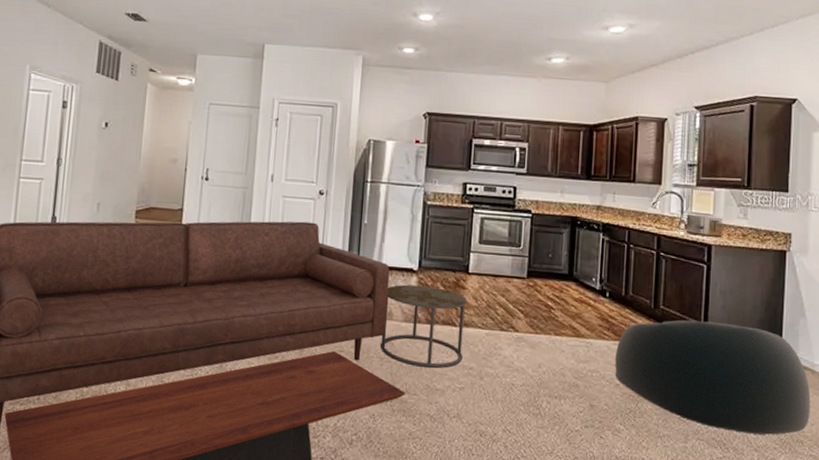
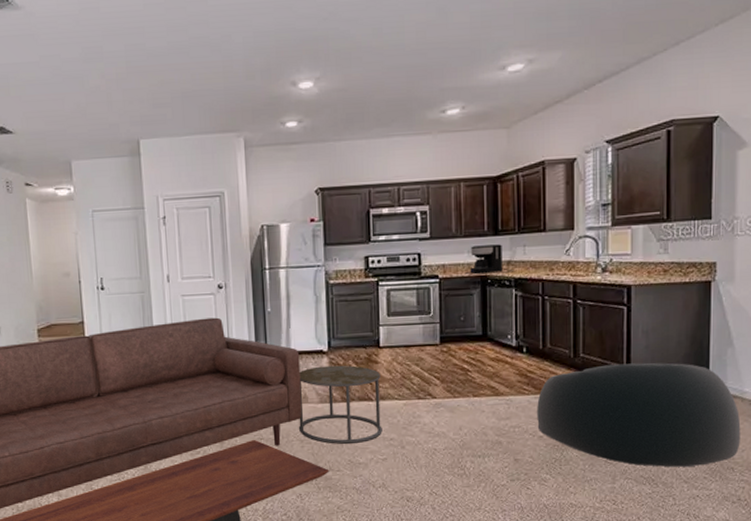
coffee maker: none [556,187,603,217] -> present [465,244,514,275]
toaster: present [686,214,723,238] -> none [603,254,642,279]

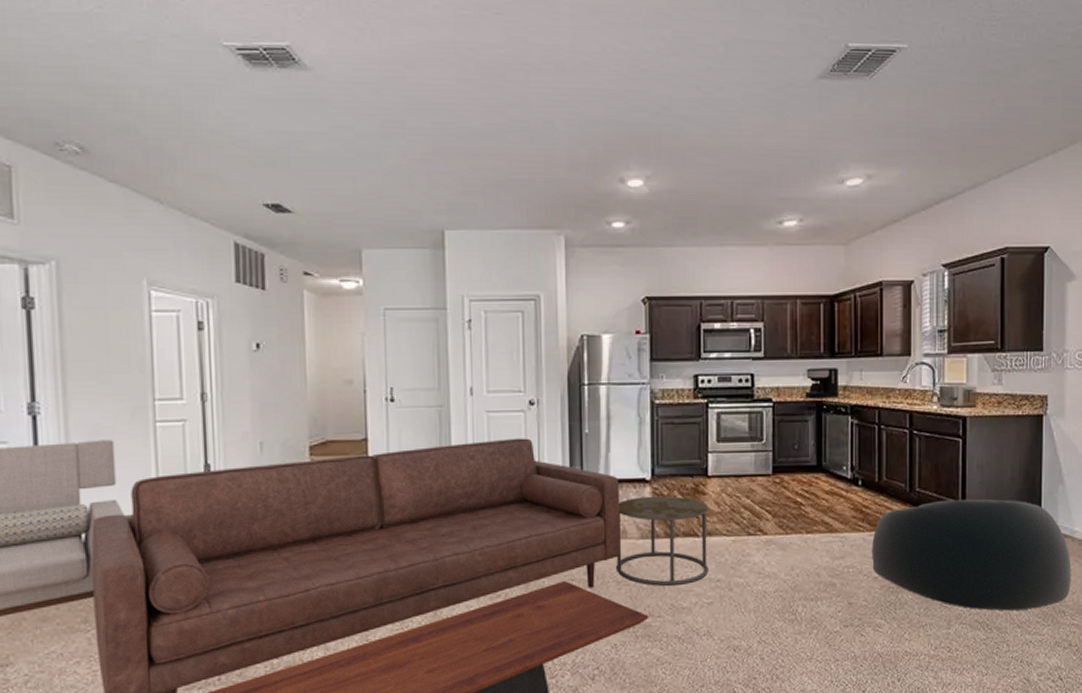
toaster: none [603,254,642,279] -> present [939,384,977,409]

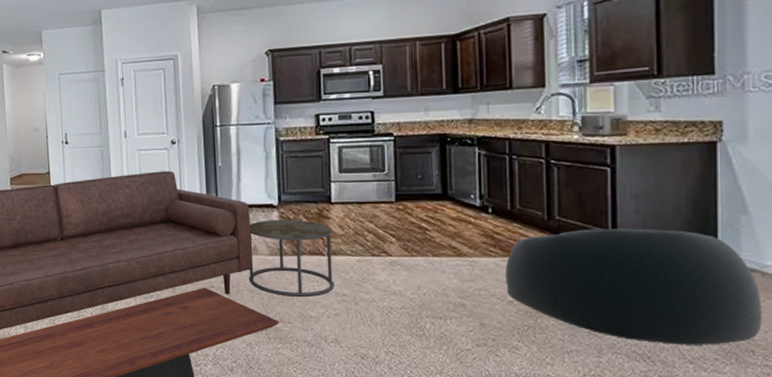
coffee maker: present [799,368,851,400] -> none [421,102,477,133]

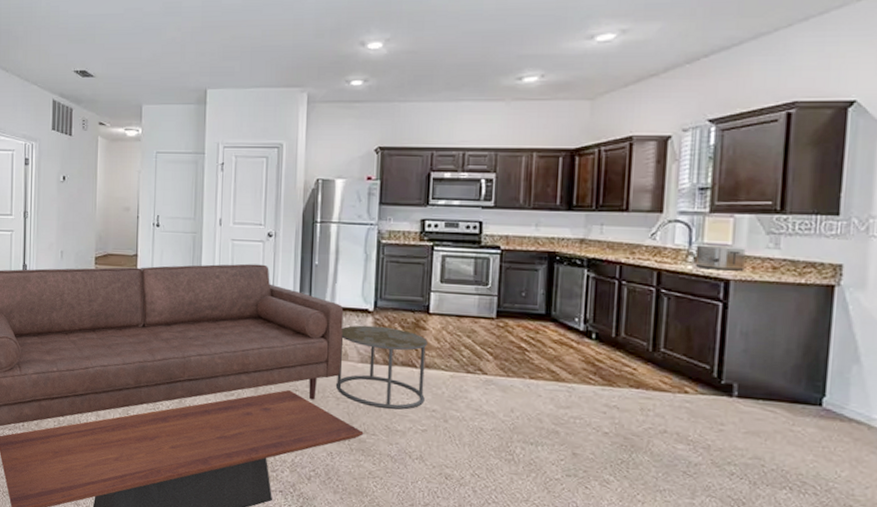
bean bag chair: present [505,228,762,345] -> none [603,364,866,497]

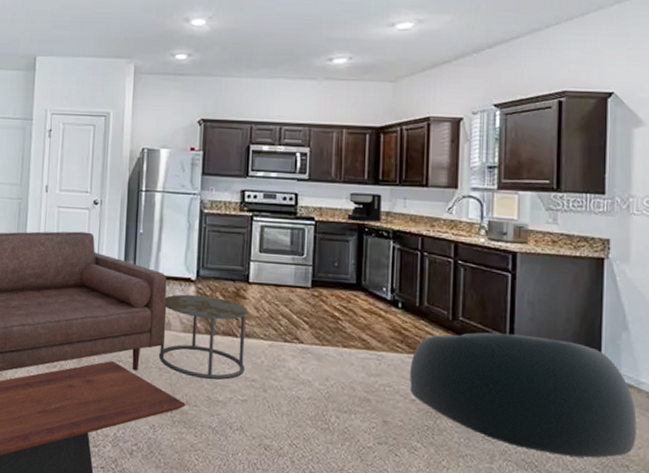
coffee maker: none [530,219,588,252] -> present [341,192,393,224]
bean bag chair: none [603,364,866,497] -> present [410,332,637,458]

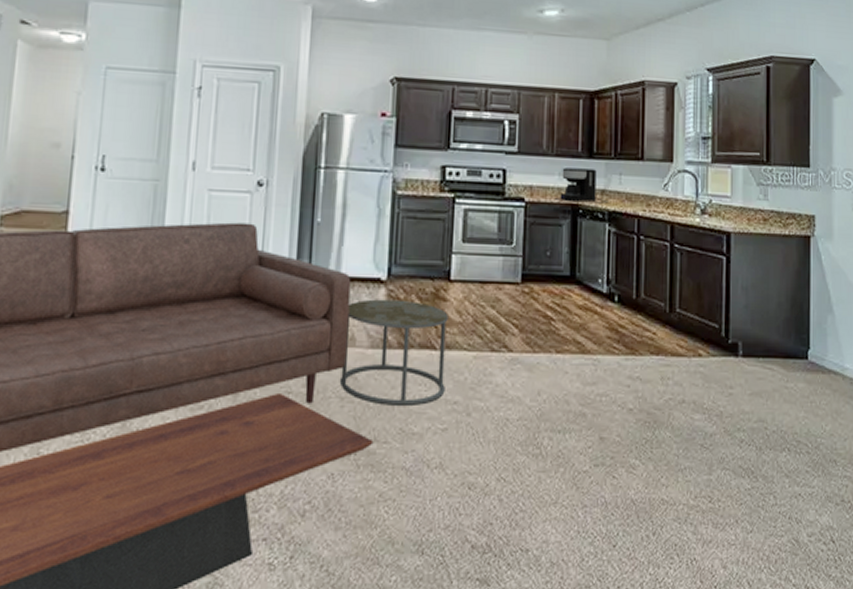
bean bag chair: present [410,332,637,458] -> none [627,324,842,457]
toaster: present [486,219,529,244] -> none [702,196,742,224]

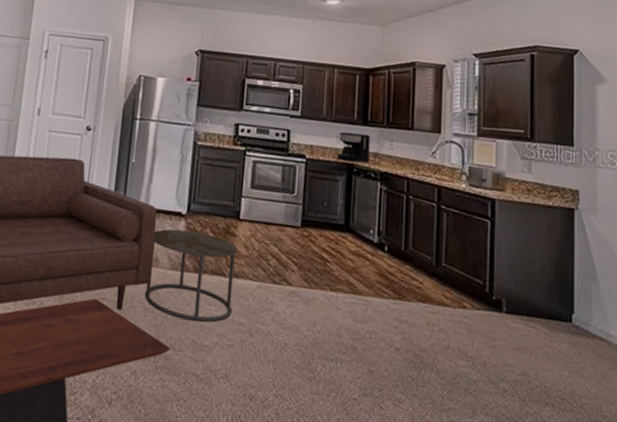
toaster: none [702,196,742,224] -> present [467,165,506,192]

